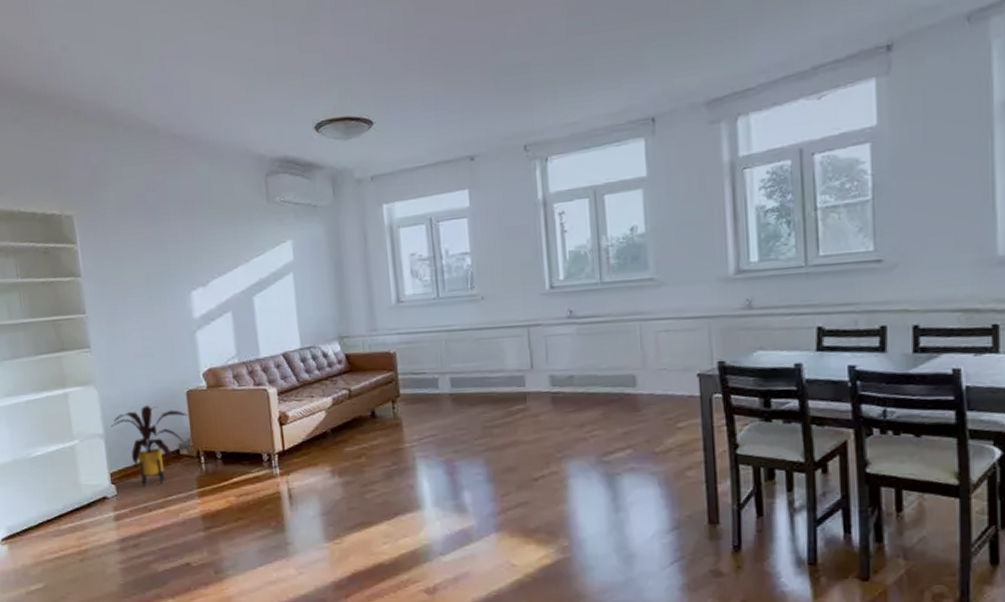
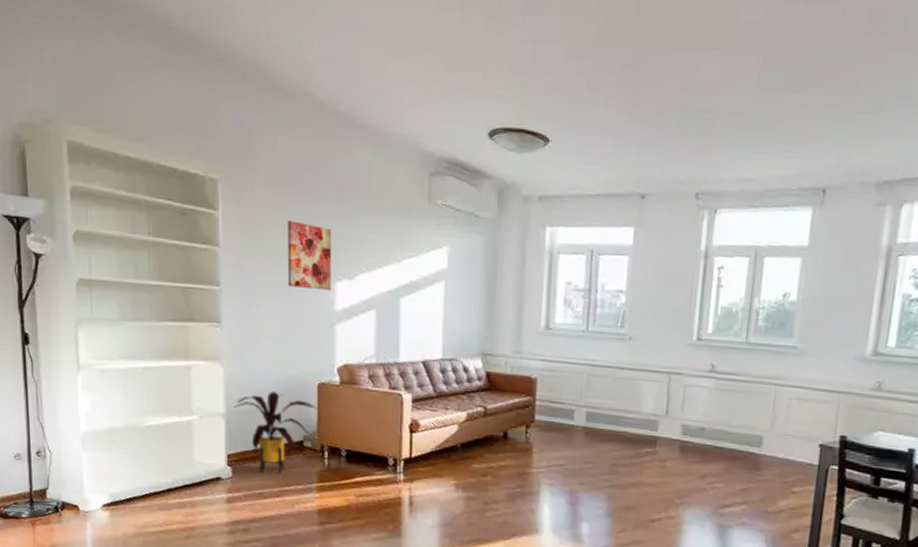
wall art: none [140,241,188,303] -> present [287,220,332,291]

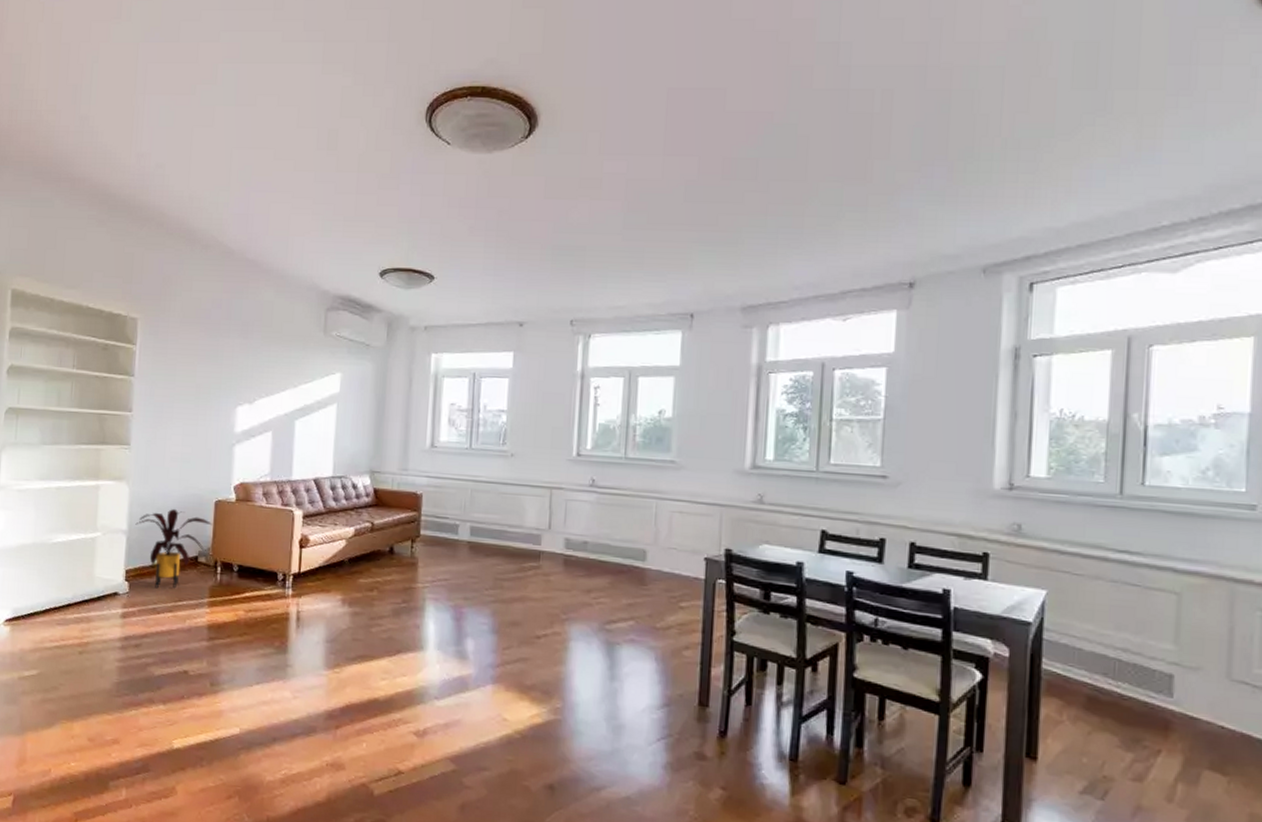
wall art: present [287,220,332,291] -> none [193,352,236,415]

